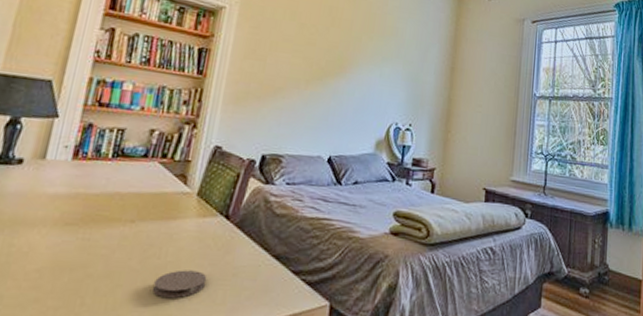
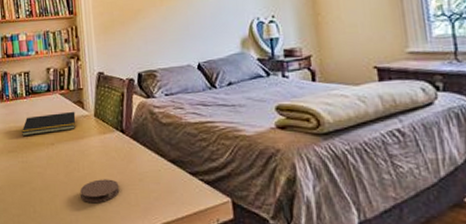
notepad: none [92,184,174,208] -> present [22,111,76,137]

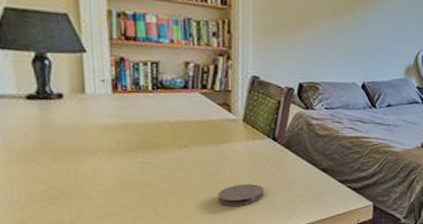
notepad: present [22,111,76,137] -> none [144,113,219,135]

